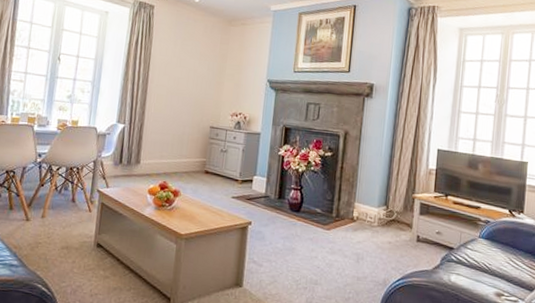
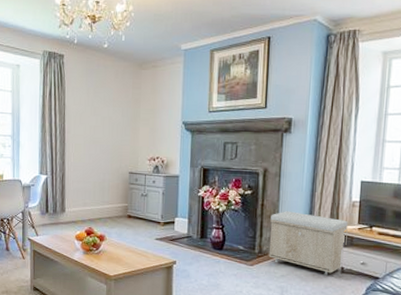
storage bench: none [345,175,425,244] -> present [268,211,348,276]

